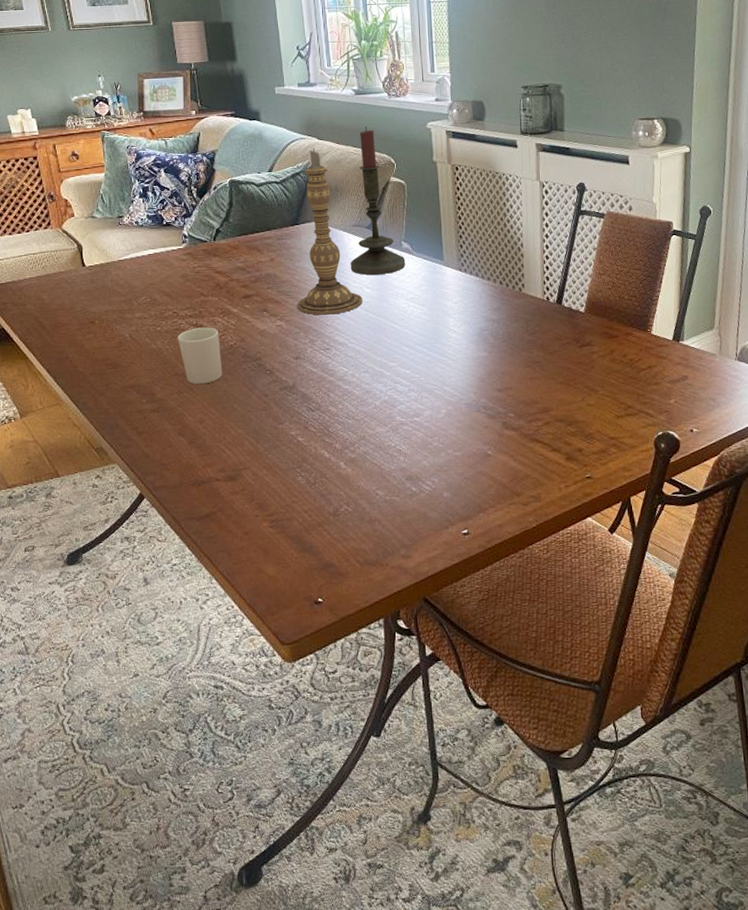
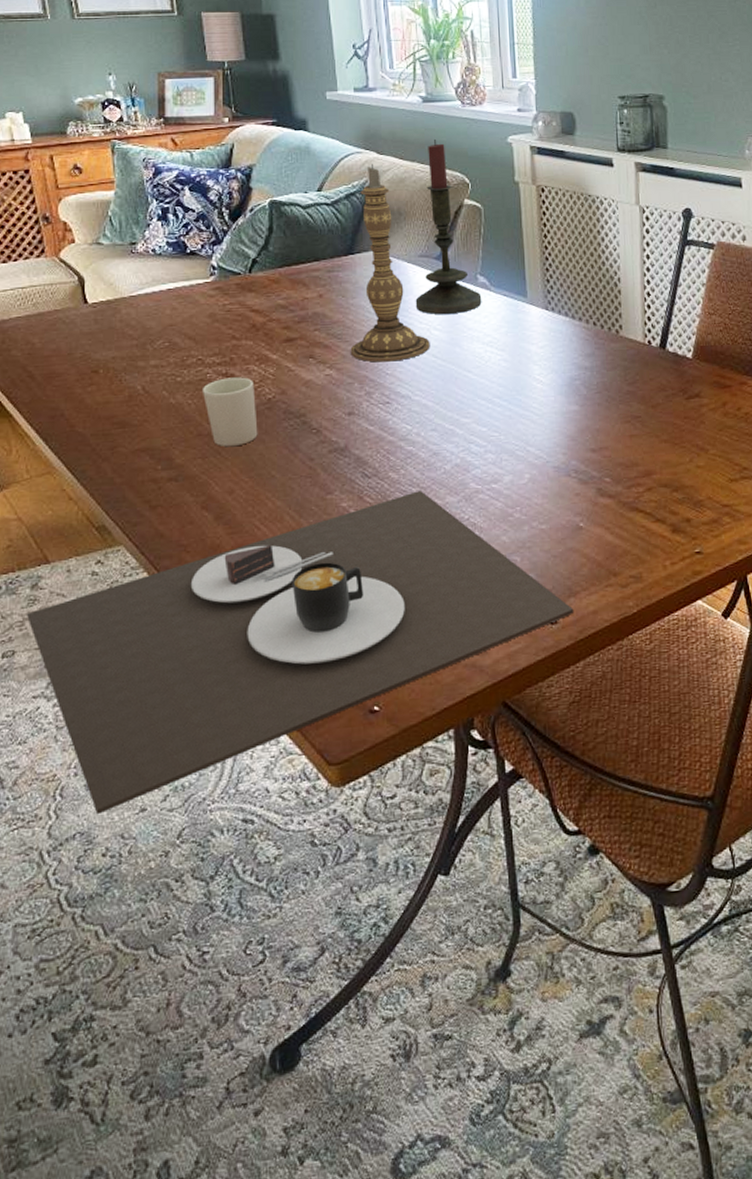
place setting: none [43,422,483,678] -> present [27,491,574,815]

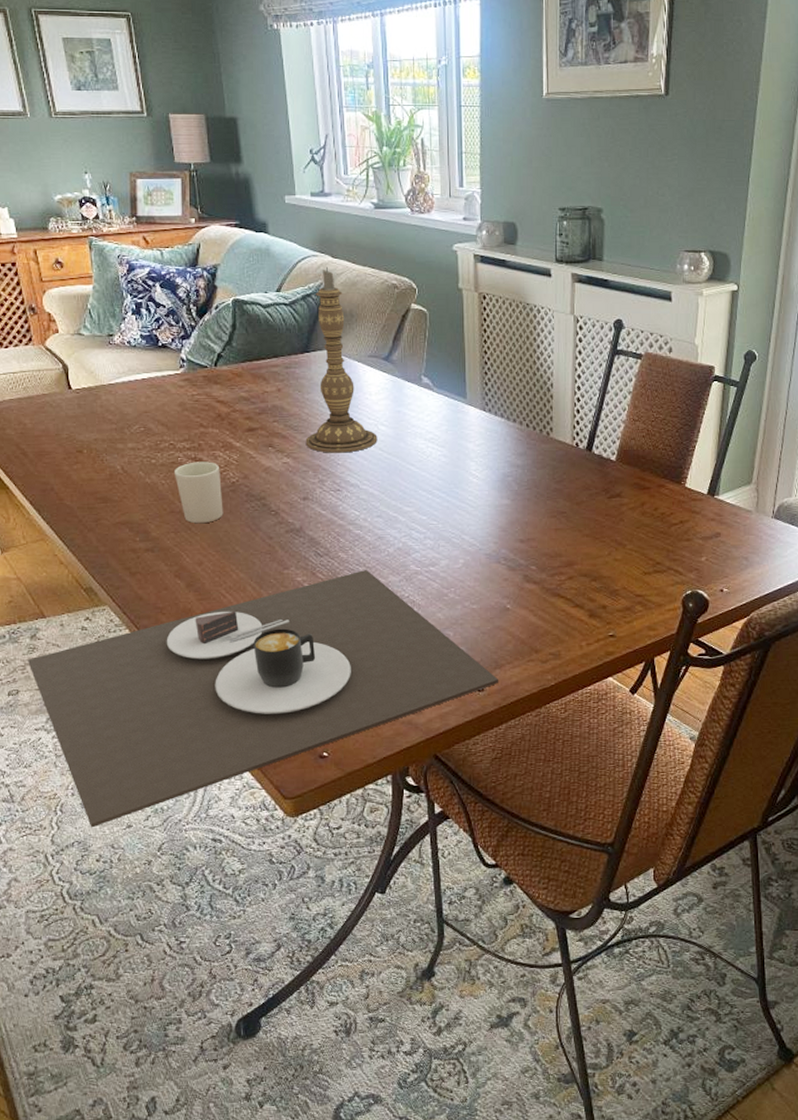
candle: present [415,140,482,315] -> none [364,245,425,412]

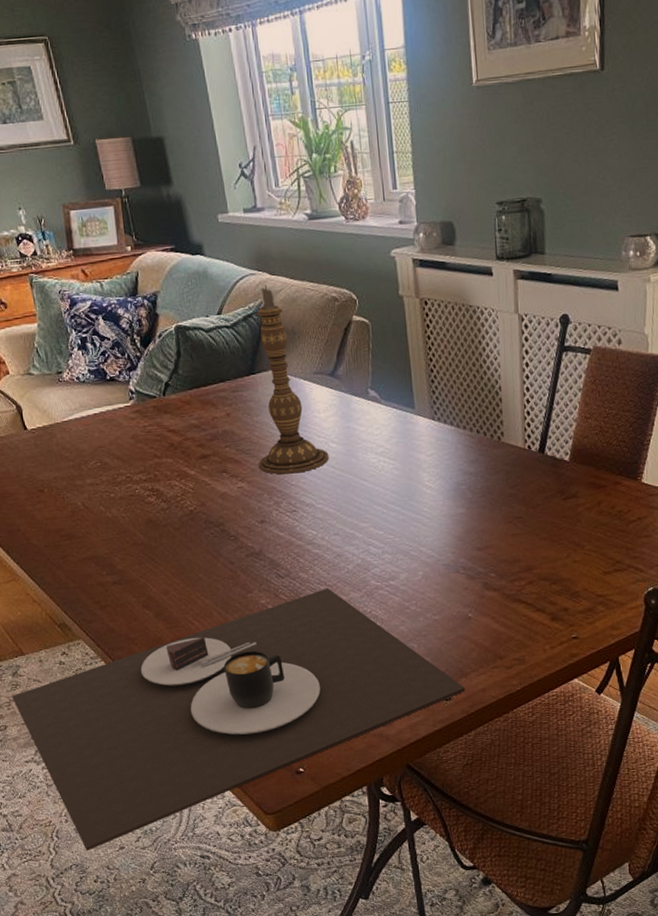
mug: present [173,461,223,524] -> none [133,491,184,554]

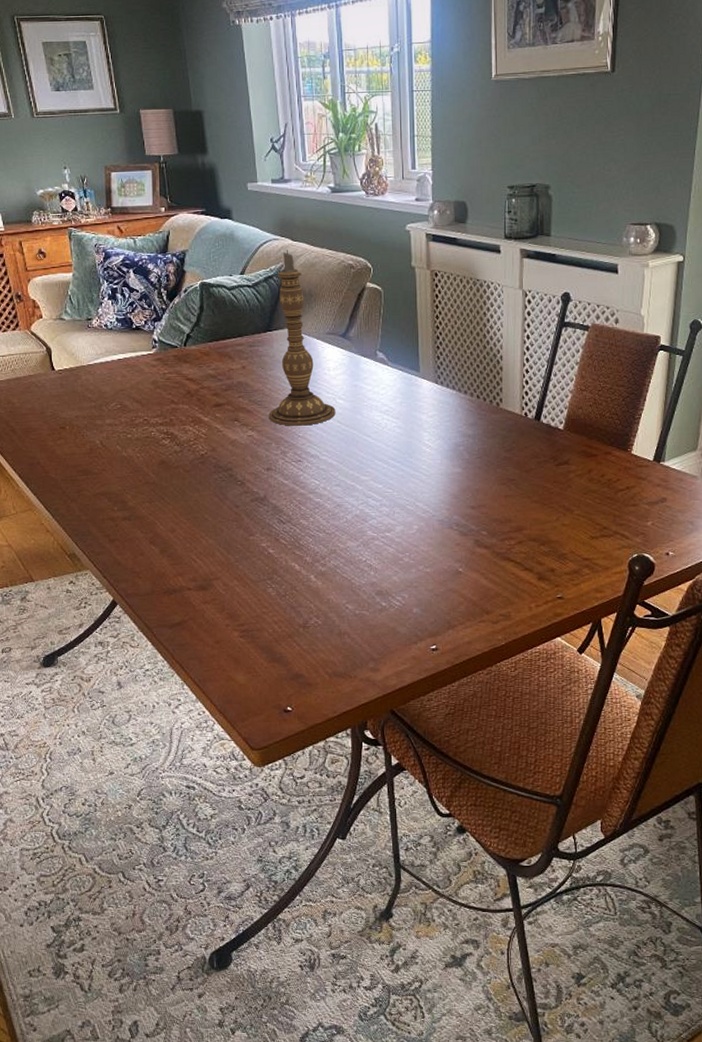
place setting: present [12,588,466,851] -> none [19,536,452,774]

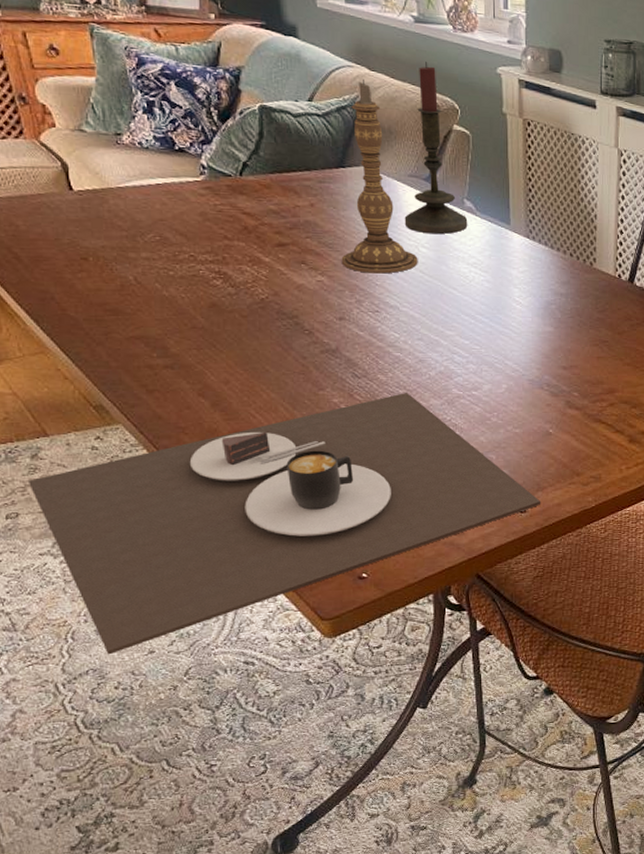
place setting: none [19,536,452,774] -> present [29,393,541,655]
candle: none [323,227,381,386] -> present [404,62,468,234]

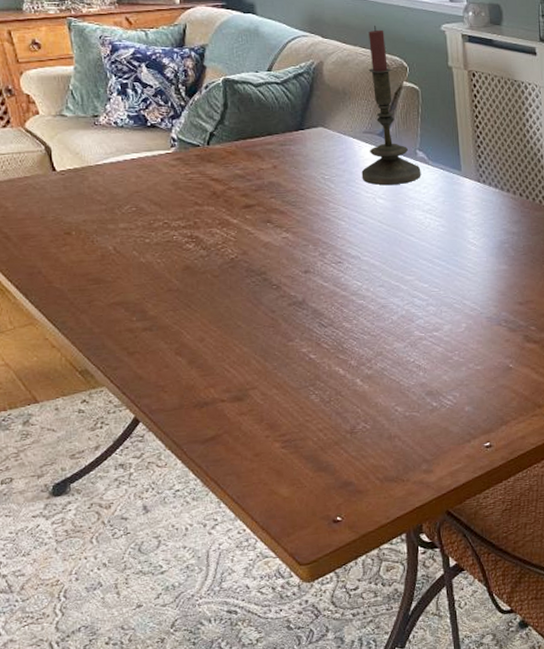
place setting: present [29,393,541,655] -> none [21,338,506,611]
candlestick: present [341,78,418,274] -> none [304,46,376,227]

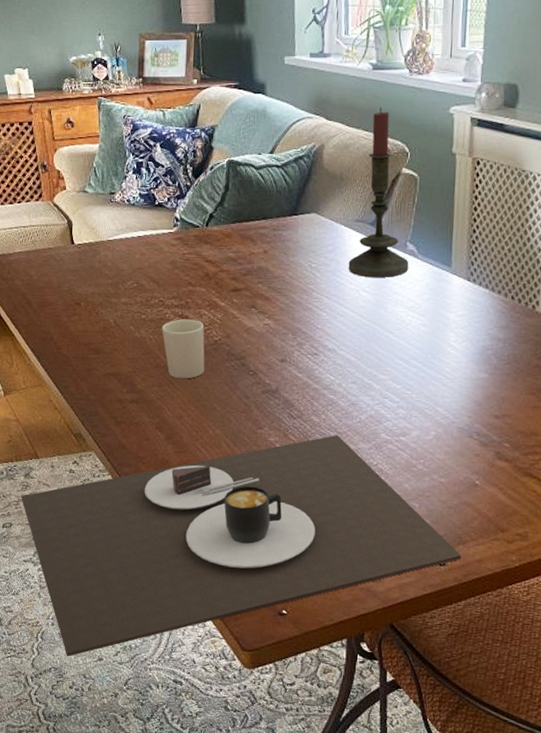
place setting: none [21,338,506,611] -> present [21,435,462,657]
mug: none [169,239,223,301] -> present [161,319,205,380]

